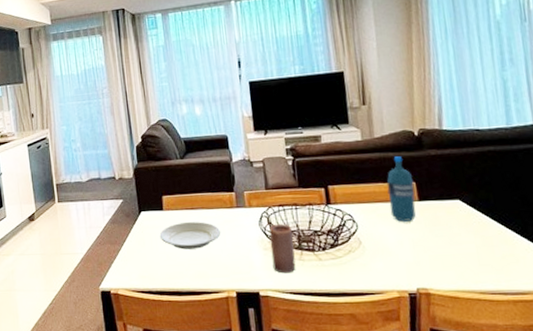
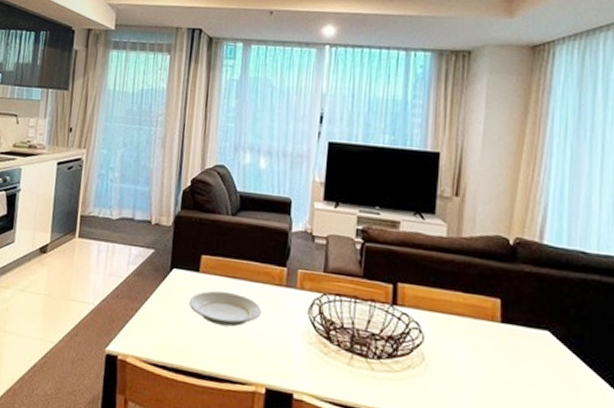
candle: present [269,223,296,274] -> none [315,315,345,379]
water bottle: present [386,156,416,222] -> none [465,264,499,345]

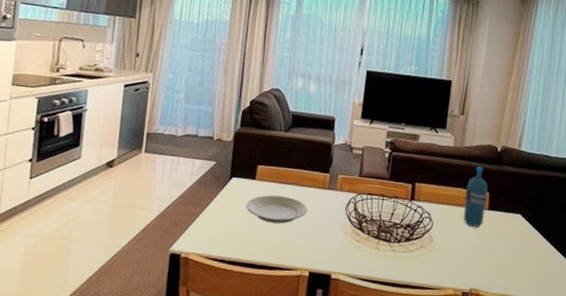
water bottle: none [465,264,499,345] -> present [463,167,488,227]

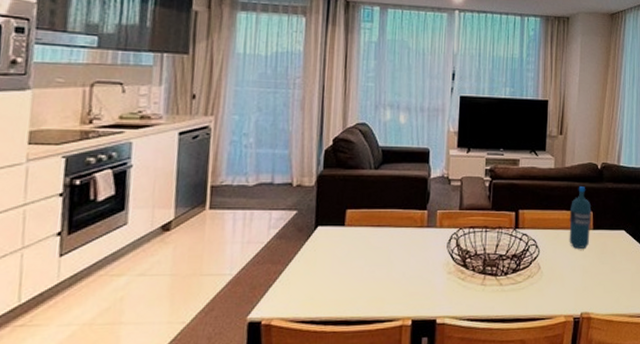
plate: present [245,195,308,224] -> none [335,241,406,272]

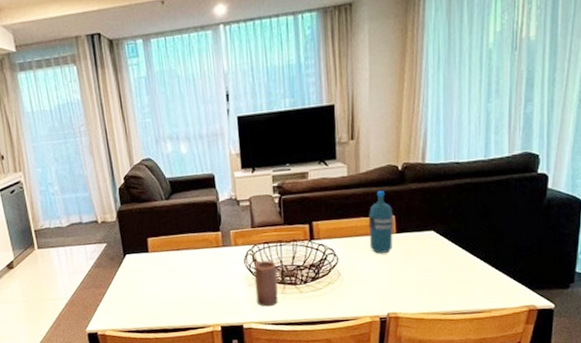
candle: none [454,246,478,299] -> present [254,260,278,307]

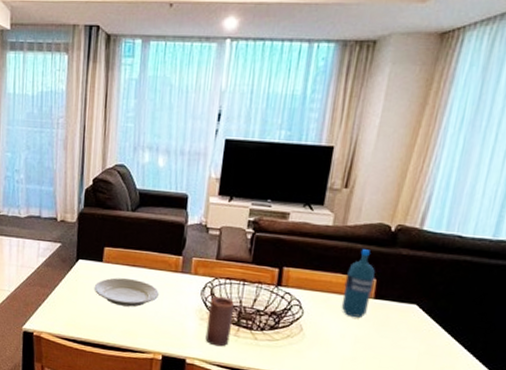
plate: none [145,262,207,290] -> present [94,277,160,307]

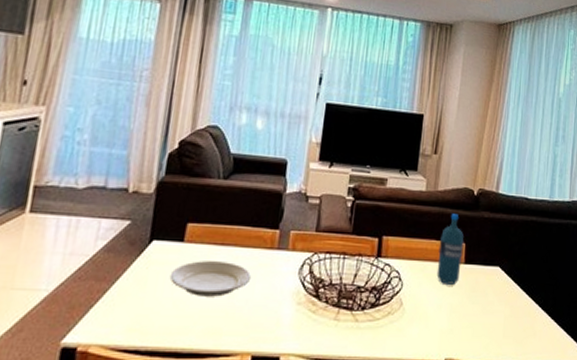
candle: present [205,296,234,347] -> none [302,274,334,335]

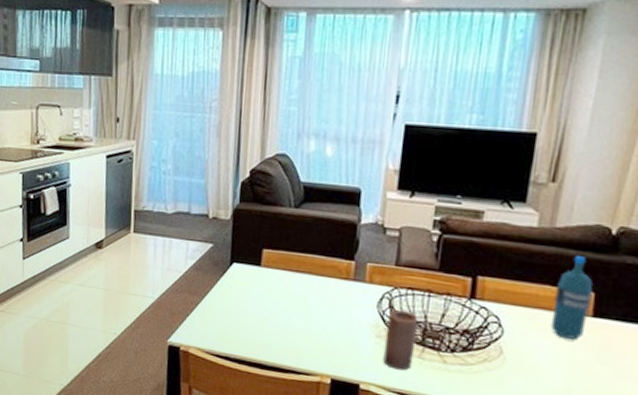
plate: present [169,261,252,297] -> none [250,284,328,320]
candle: none [302,274,334,335] -> present [383,309,417,371]

